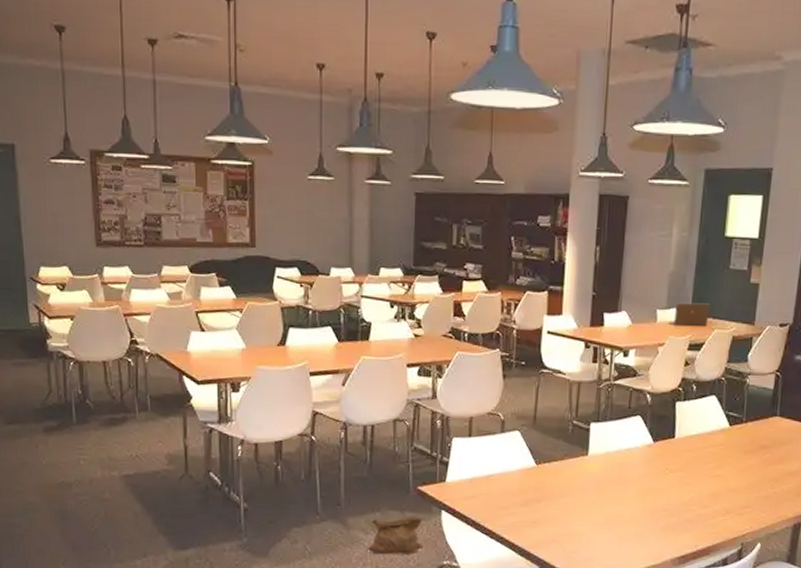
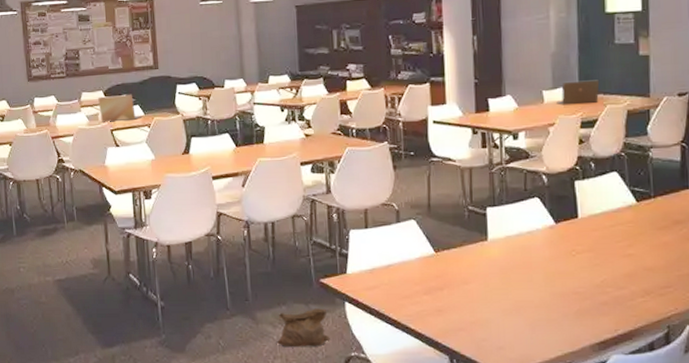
laptop: none [182,272,234,303] -> present [98,94,143,123]

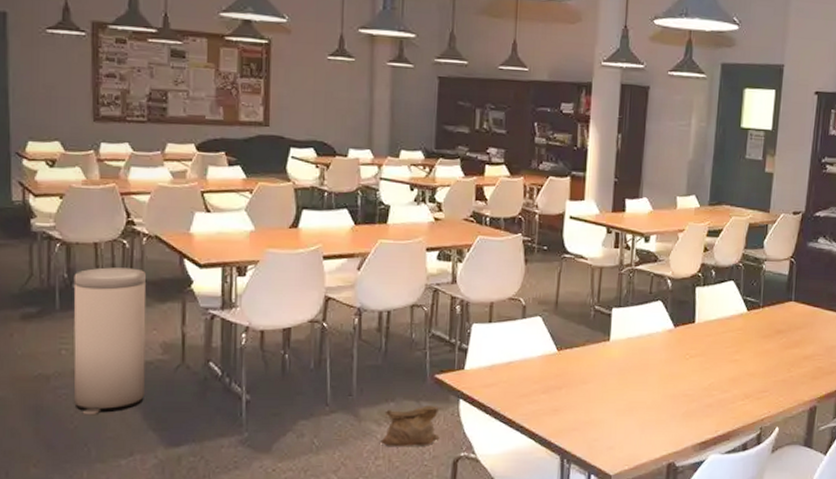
pedal bin: none [24,198,83,321] -> present [73,267,147,415]
laptop: present [98,94,143,123] -> none [188,150,244,183]
laptop: present [556,80,600,105] -> none [688,190,728,214]

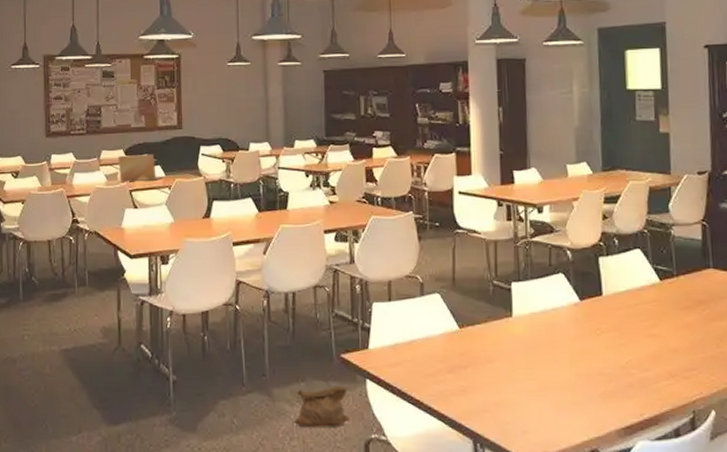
pedal bin: present [73,267,147,415] -> none [33,261,89,395]
laptop: none [188,150,244,183] -> present [118,153,164,182]

